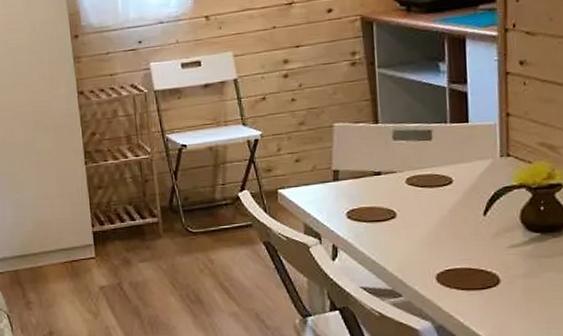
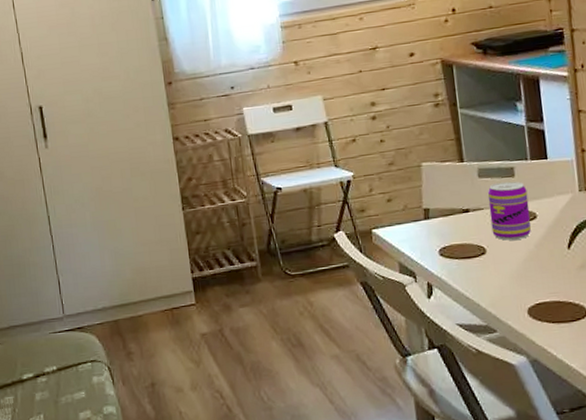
beverage can: none [401,144,446,205] -> present [487,181,531,241]

